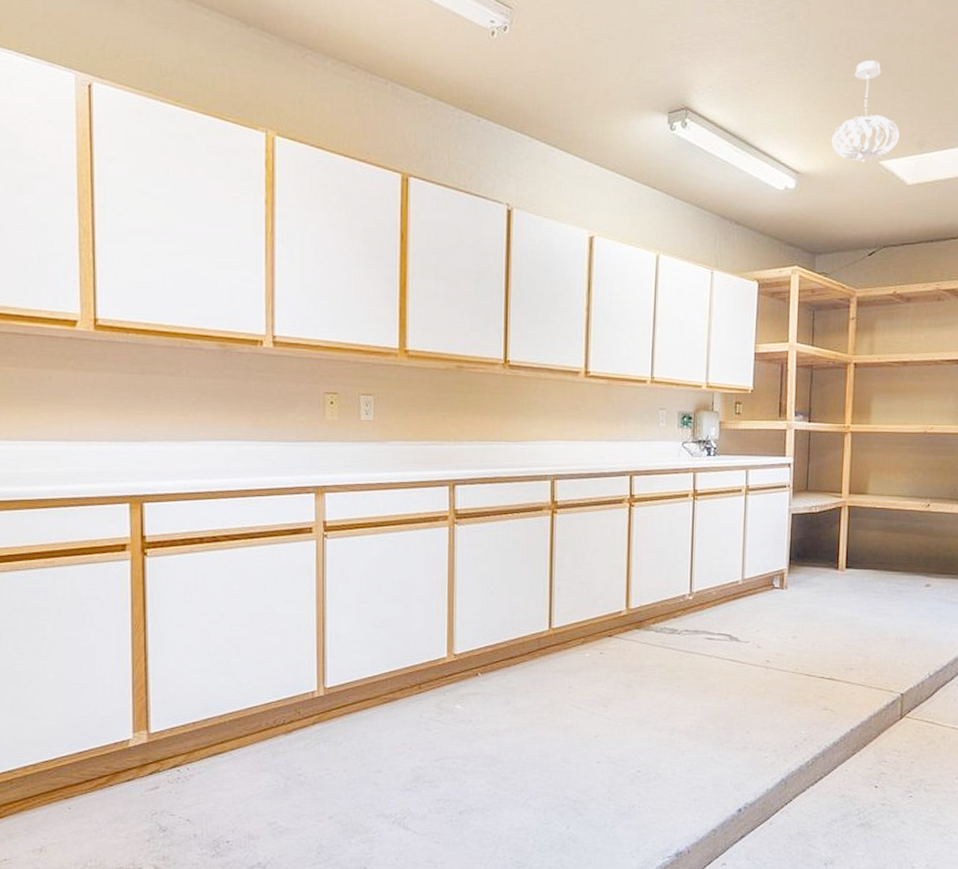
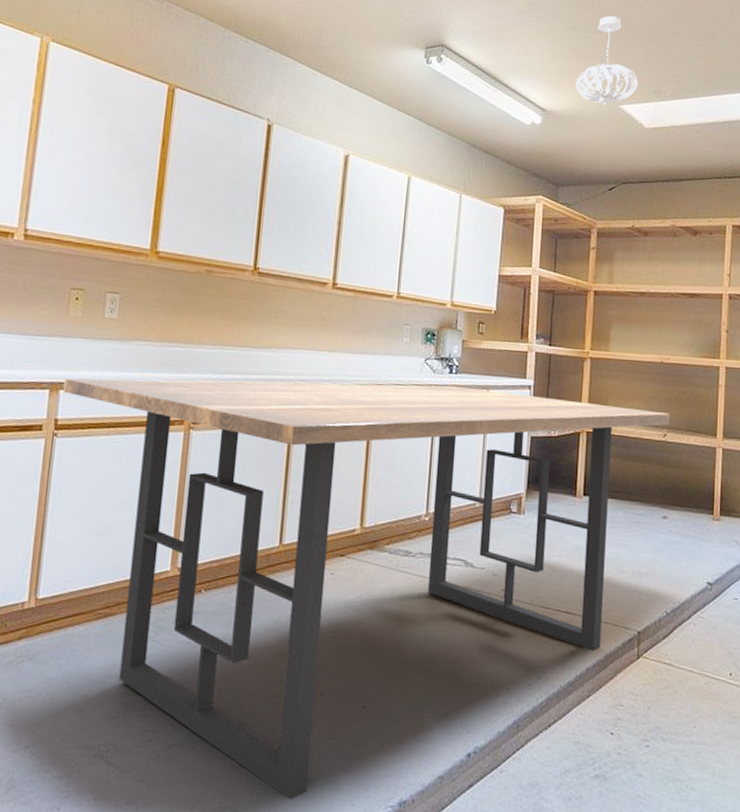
dining table: none [328,468,934,854] -> present [63,378,671,799]

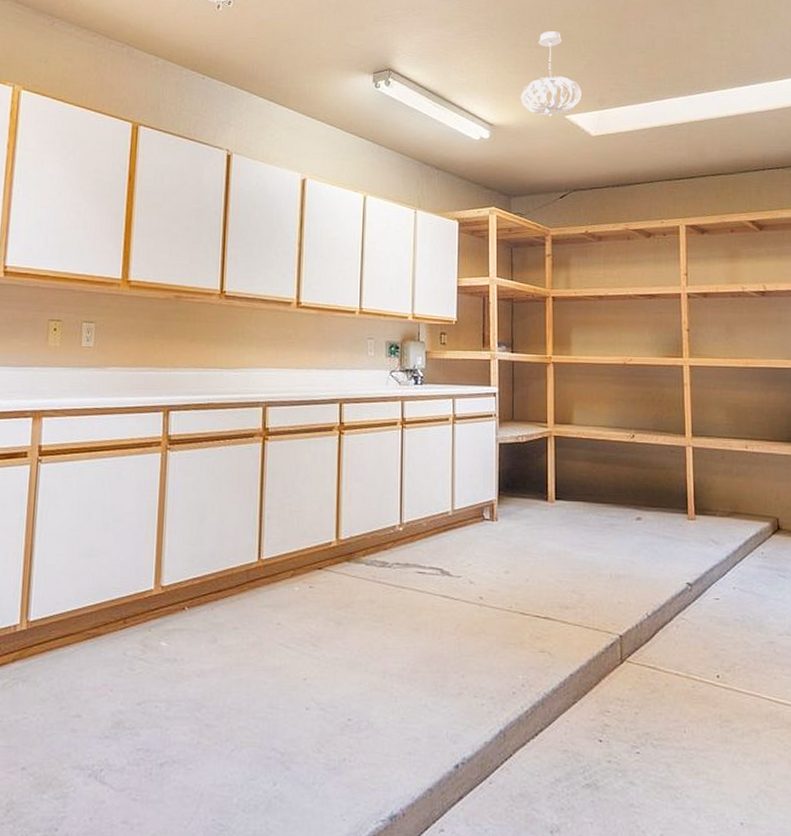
dining table: present [63,378,671,799] -> none [45,396,638,816]

